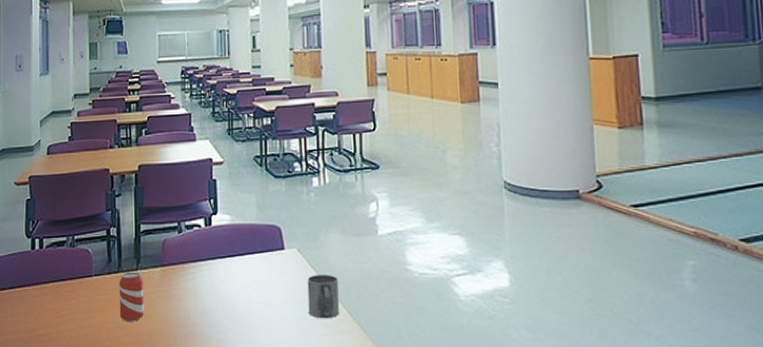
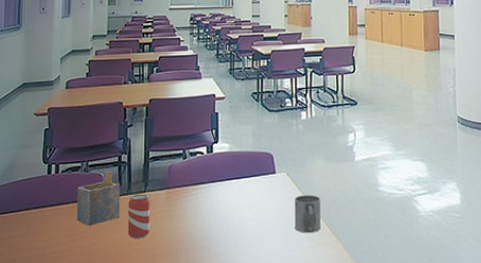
napkin holder: none [63,245,111,307] -> present [76,170,120,226]

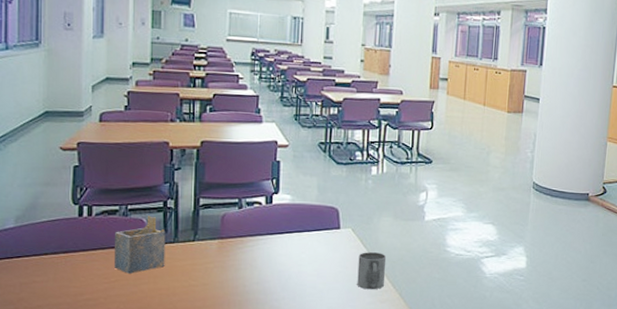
beverage can: present [127,194,151,238] -> none [173,242,200,289]

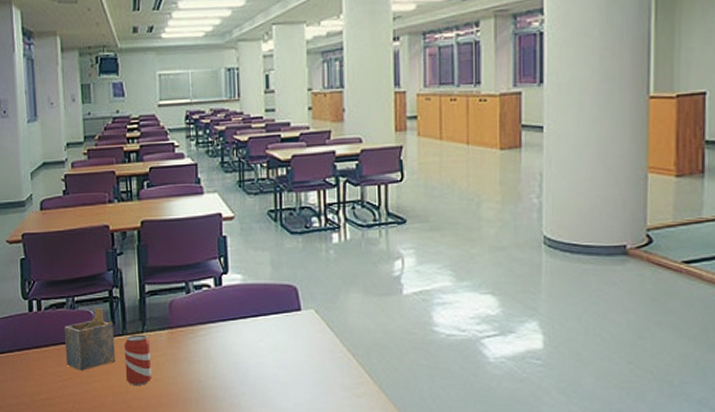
beverage can: none [173,242,200,289] -> present [124,334,152,385]
mug: present [357,252,387,290] -> none [325,337,360,382]

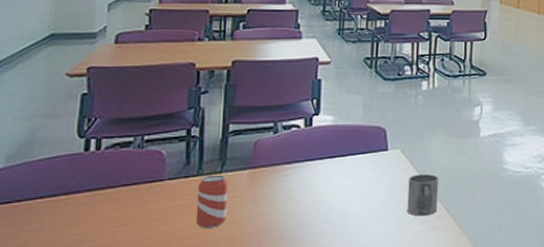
napkin holder: present [63,307,116,370] -> none [125,146,188,215]
mug: none [325,337,360,382] -> present [407,174,439,217]

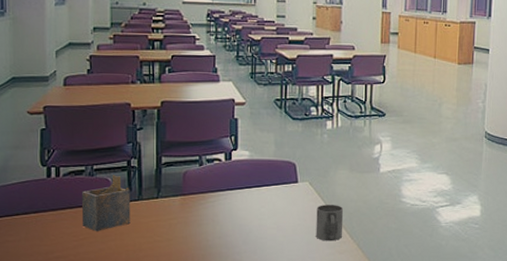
napkin holder: none [125,146,188,215] -> present [81,175,131,231]
beverage can: present [195,174,228,228] -> none [139,200,164,244]

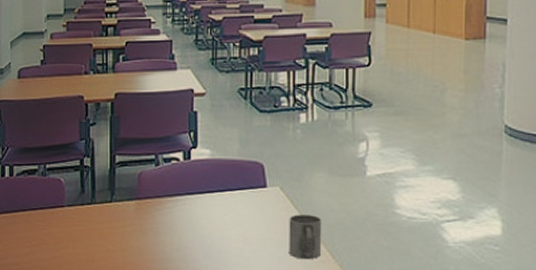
napkin holder: present [81,175,131,231] -> none [34,175,83,237]

